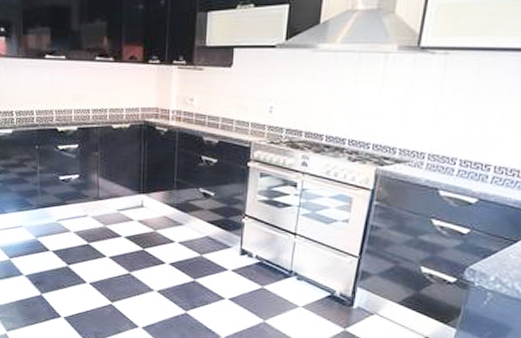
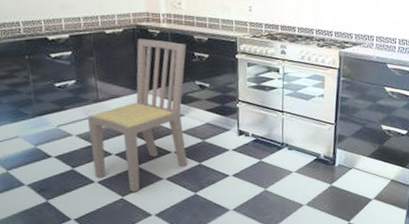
dining chair: none [86,136,194,300] -> present [88,39,187,192]

